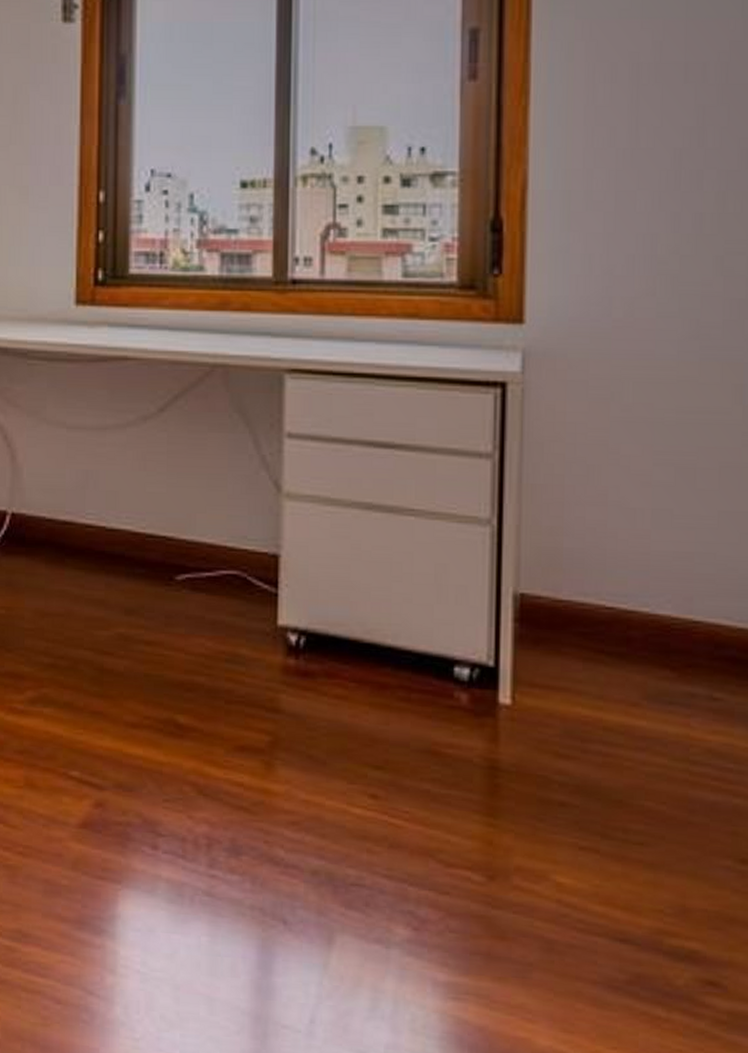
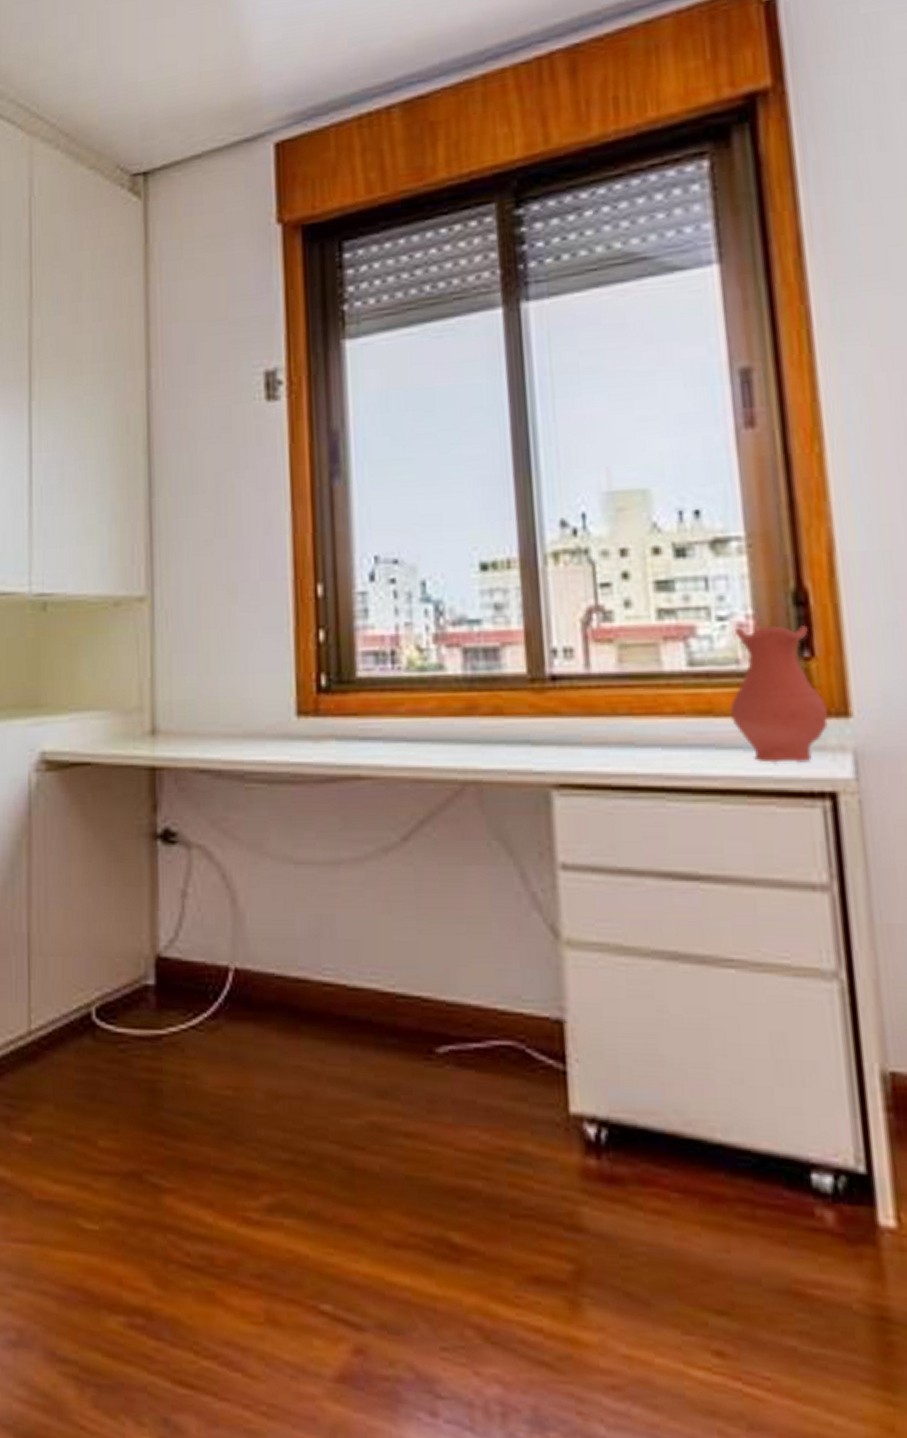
vase: none [432,247,507,358] -> present [730,625,829,763]

